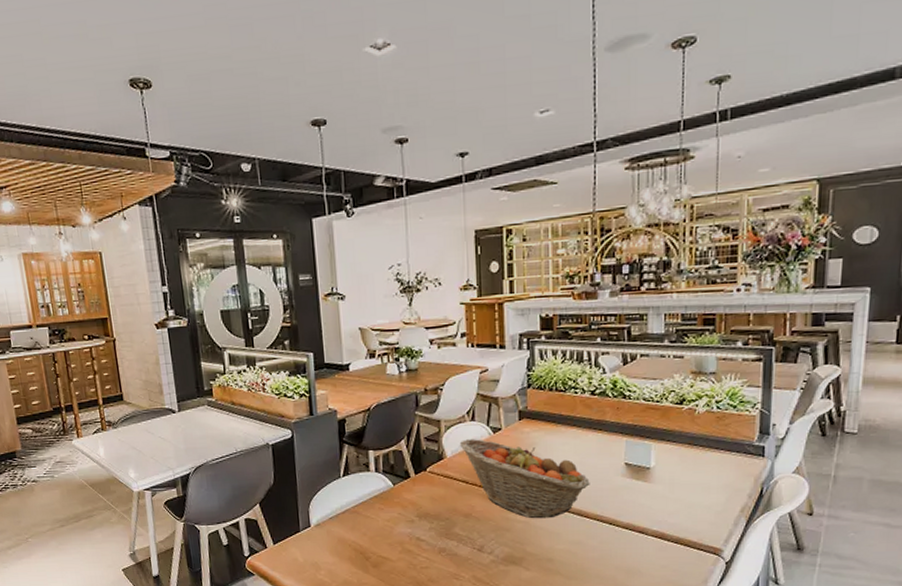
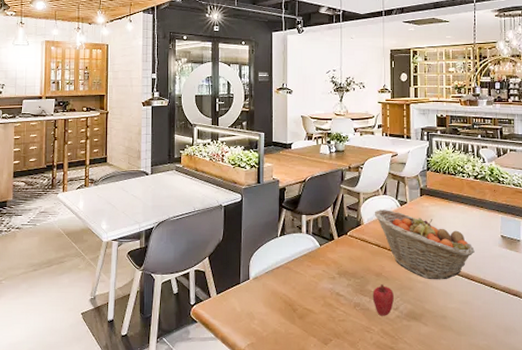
apple: none [461,526,487,562] -> present [372,284,394,316]

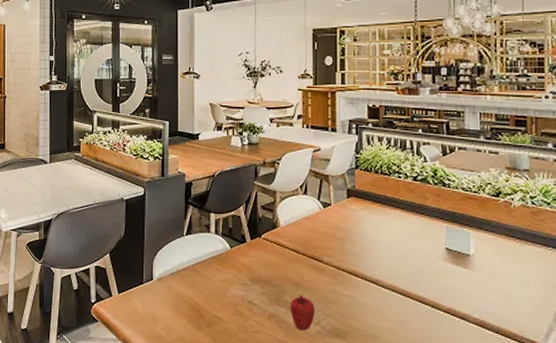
fruit basket: present [374,210,475,280] -> none [292,211,413,295]

